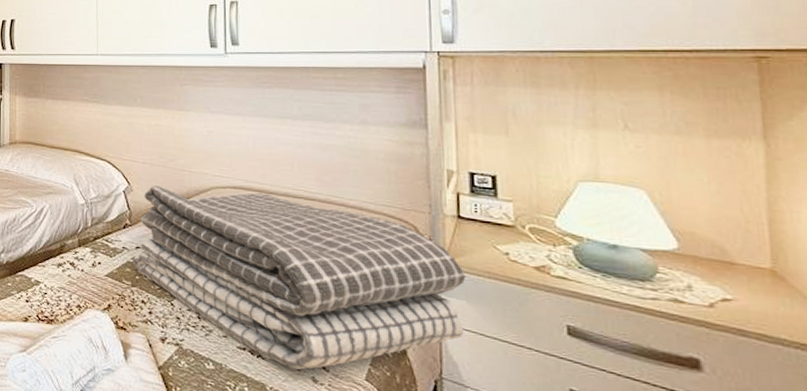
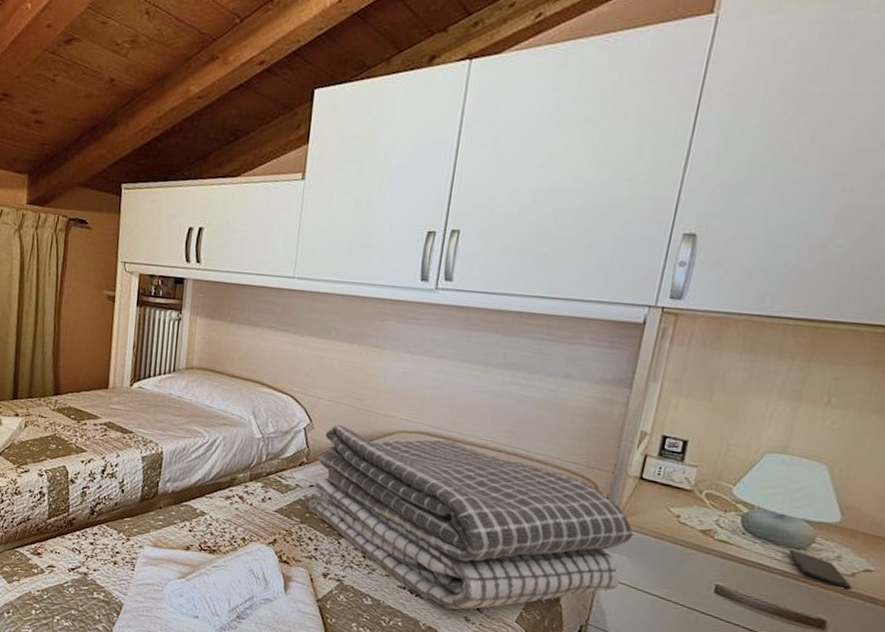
smartphone: none [633,282,716,323] -> present [788,550,853,590]

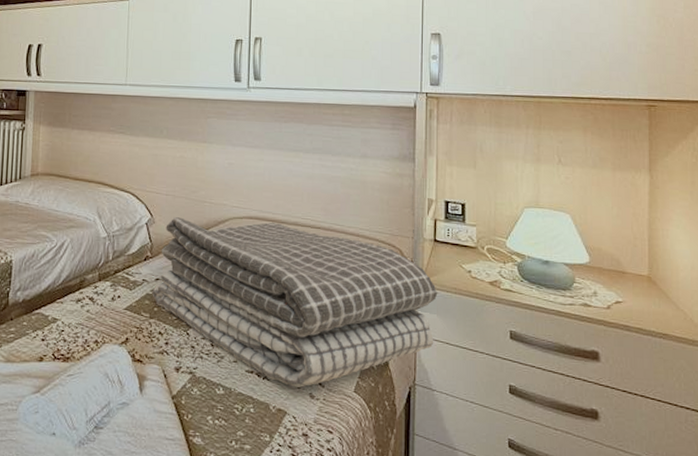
smartphone: present [788,550,853,590] -> none [558,291,611,321]

